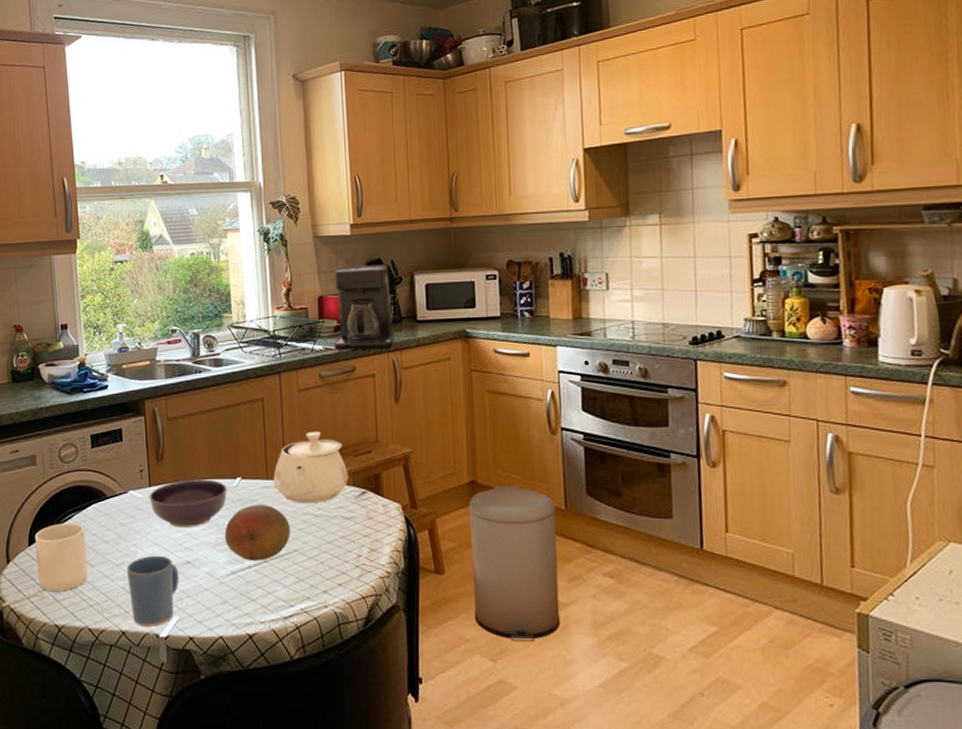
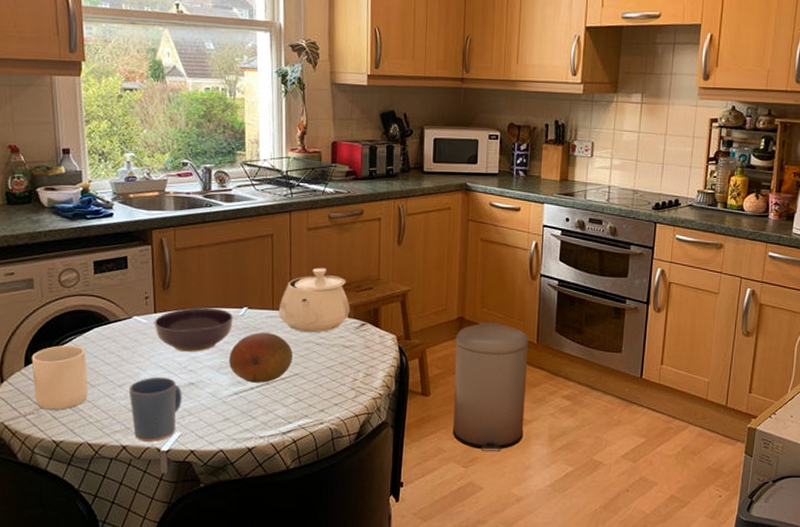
coffee maker: present [333,264,395,350] -> none [345,115,402,196]

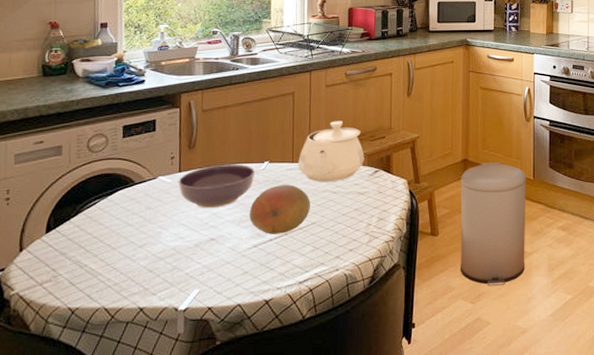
mug: present [31,345,88,410] -> none [53,209,109,276]
mug: present [129,377,182,441] -> none [149,234,202,302]

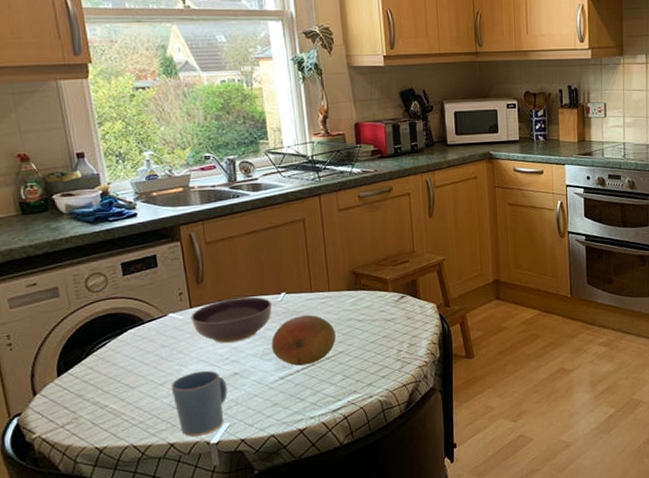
mug: none [149,234,202,302] -> present [170,370,228,437]
teapot: present [298,121,365,182] -> none [317,246,389,311]
pedal bin: present [460,162,526,287] -> none [493,281,566,405]

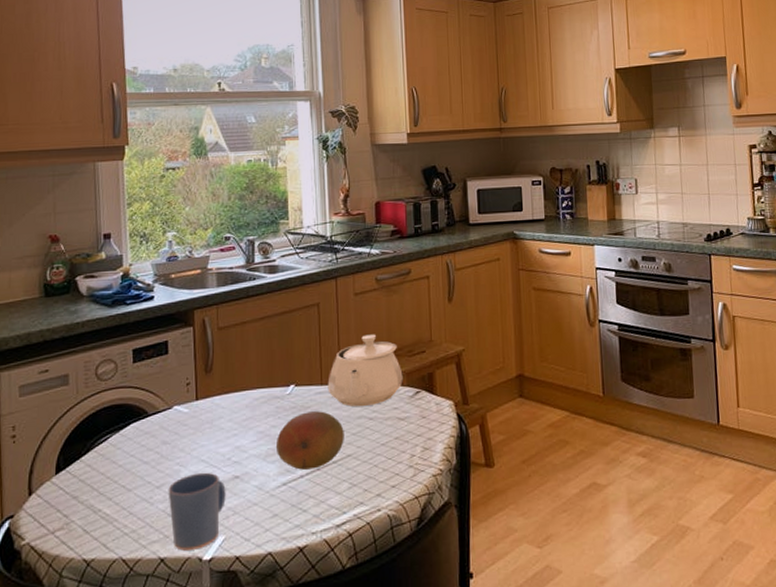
bowl: present [190,296,273,343] -> none [195,388,281,441]
teapot: none [317,246,389,311] -> present [327,334,403,407]

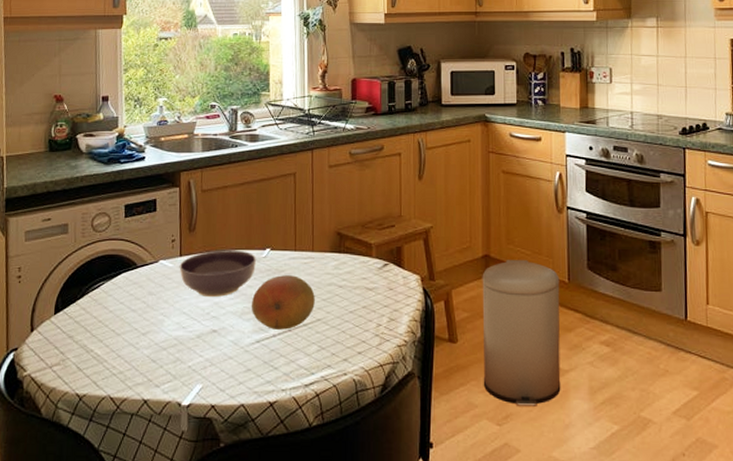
mug: present [168,472,226,551] -> none [152,324,204,395]
bowl: none [195,388,281,441] -> present [179,250,257,297]
teapot: present [327,334,403,407] -> none [301,206,372,275]
pedal bin: none [516,377,600,527] -> present [482,260,561,408]

